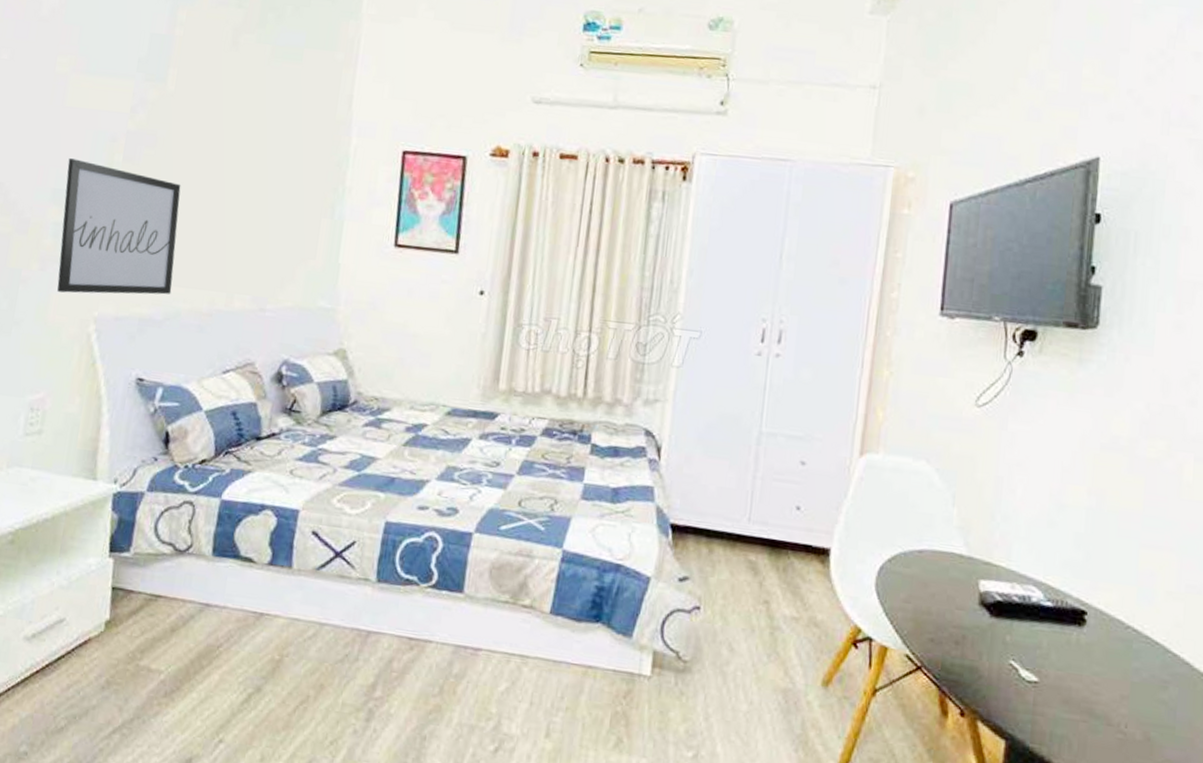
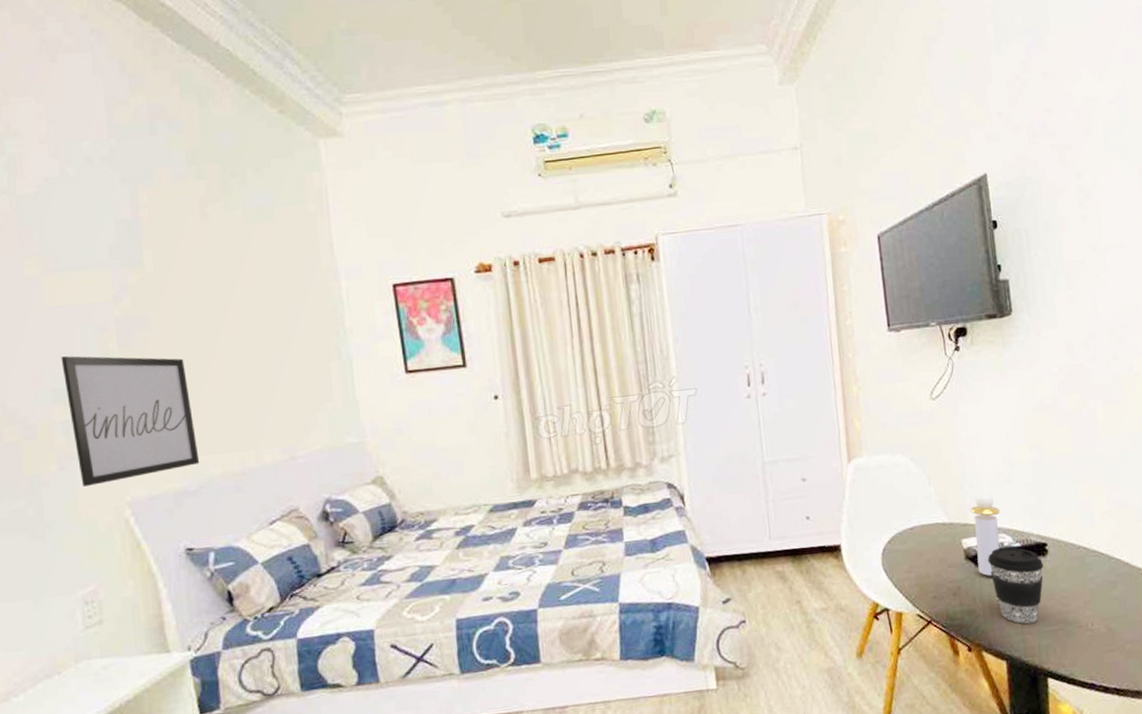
perfume bottle: none [993,531,1036,633] -> present [970,493,1001,576]
coffee cup: none [1007,601,1077,705] -> present [988,547,1044,624]

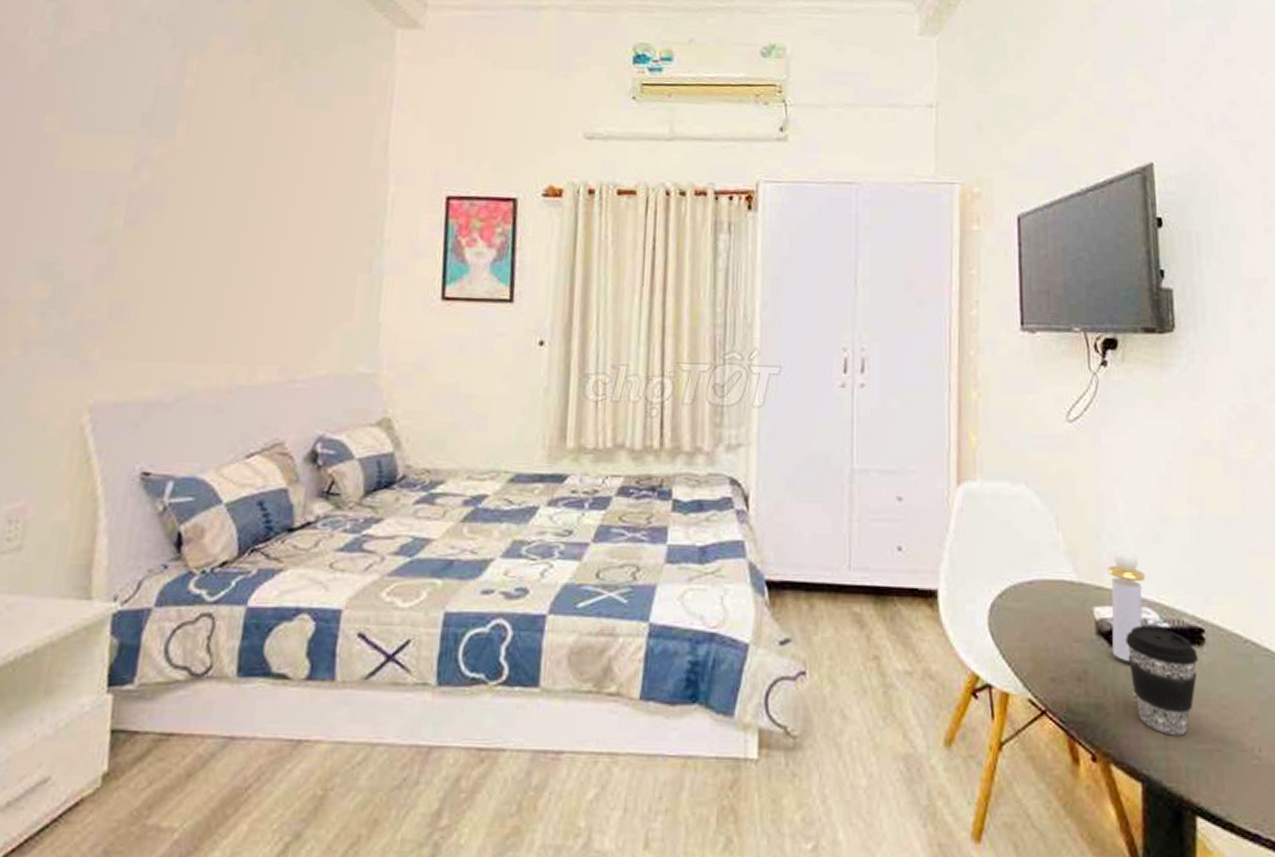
wall art: present [61,356,200,487] -> none [43,227,194,380]

